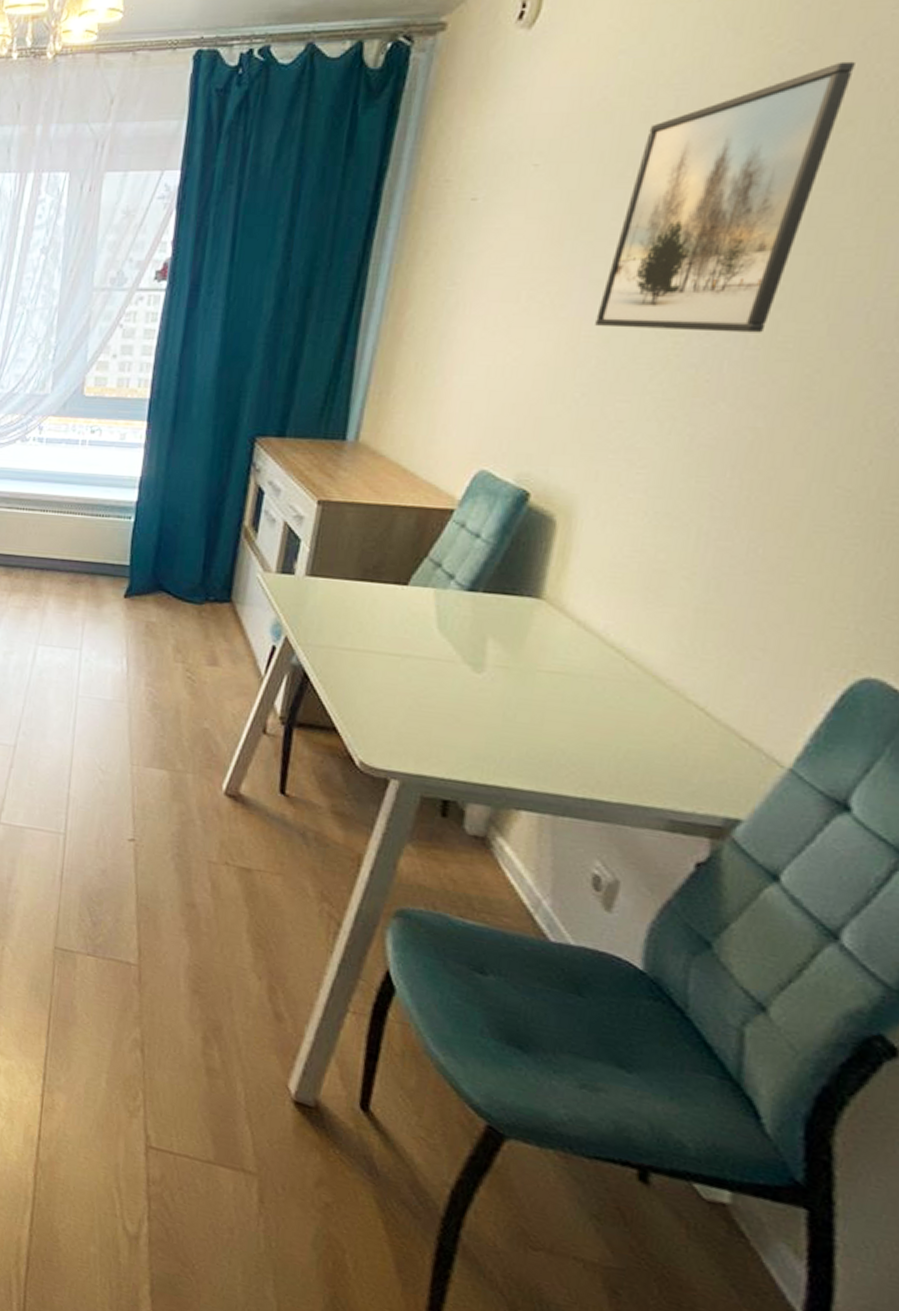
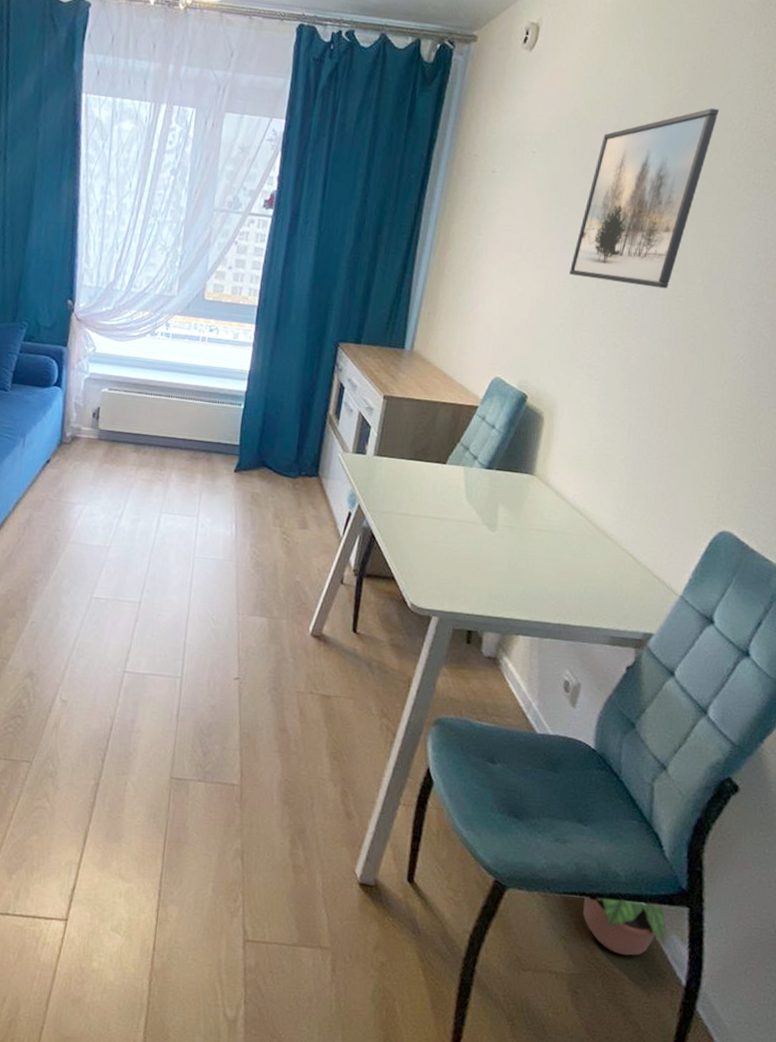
potted plant: none [626,1168,768,1261] -> present [583,897,666,956]

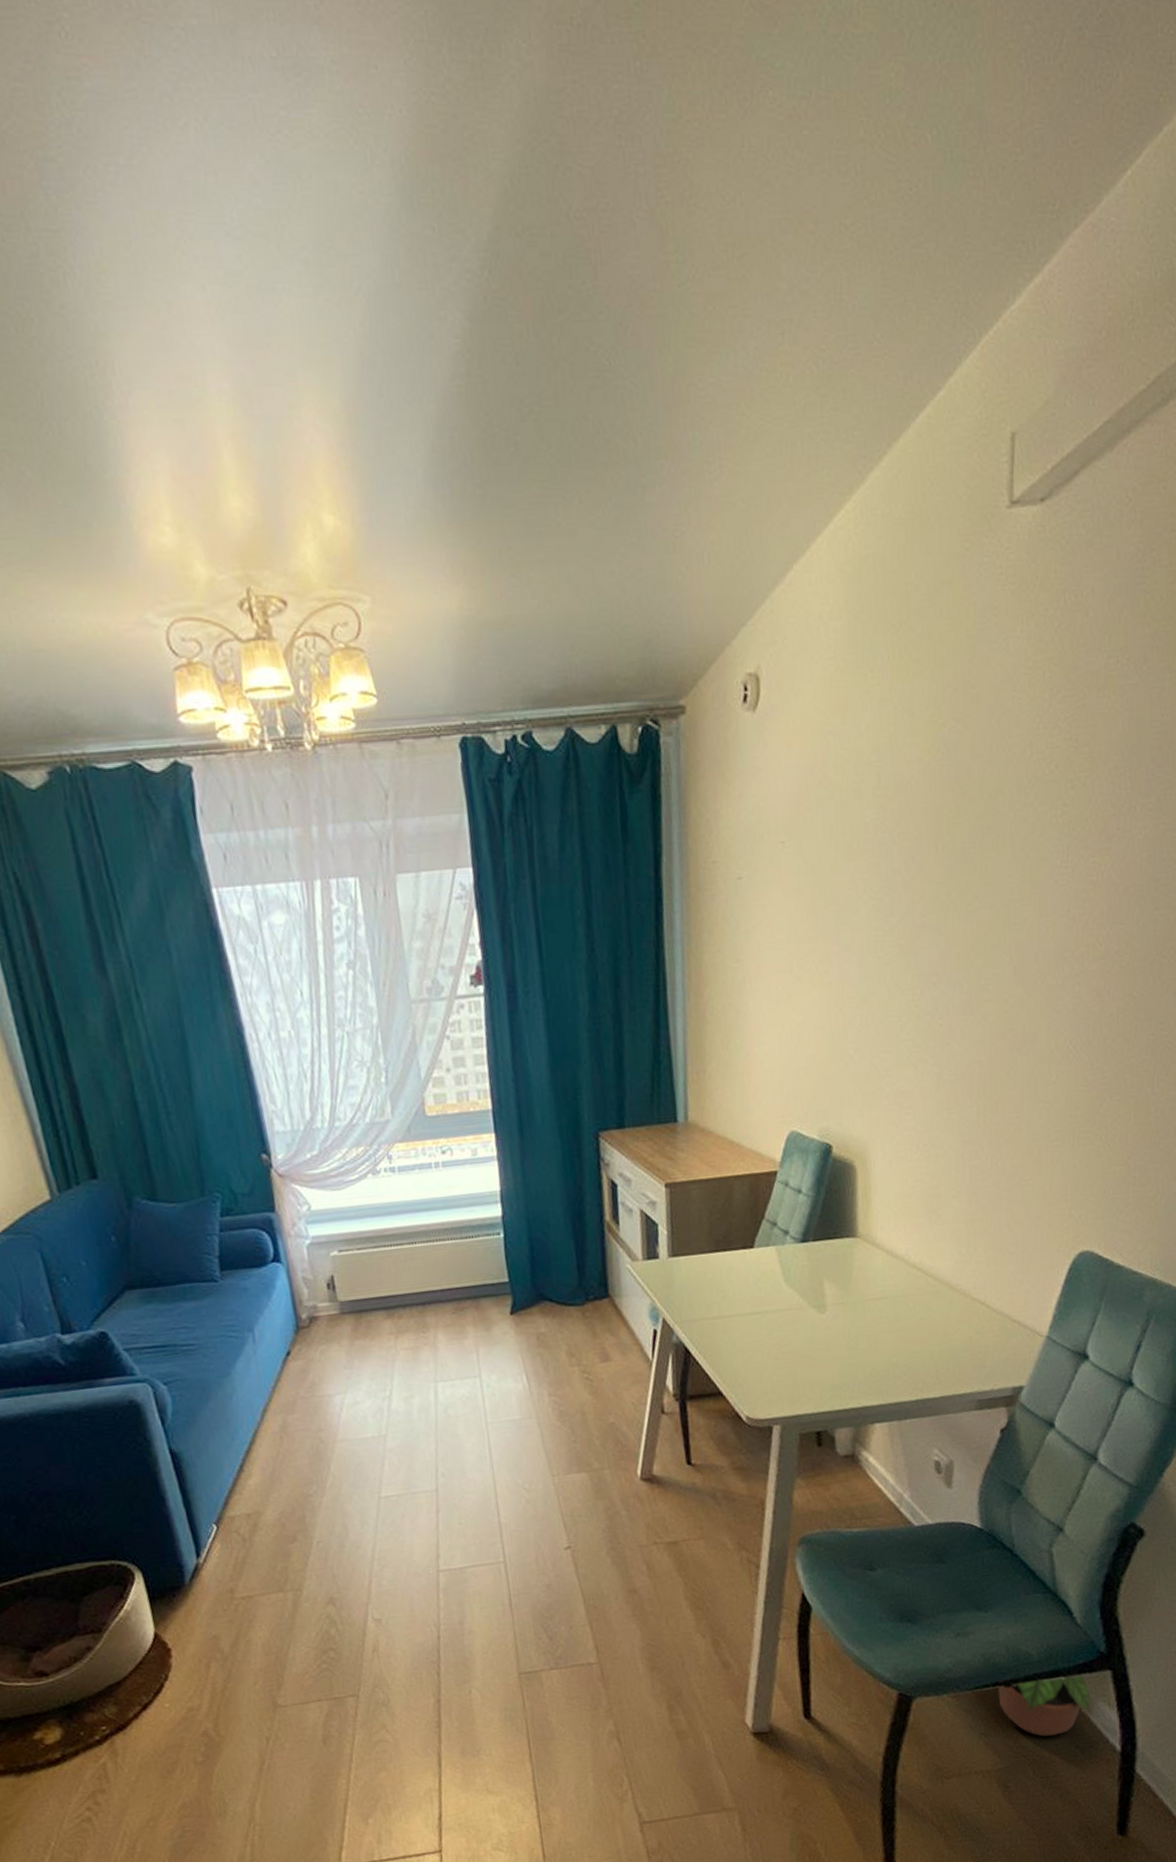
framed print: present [569,108,719,289] -> none [853,738,995,987]

